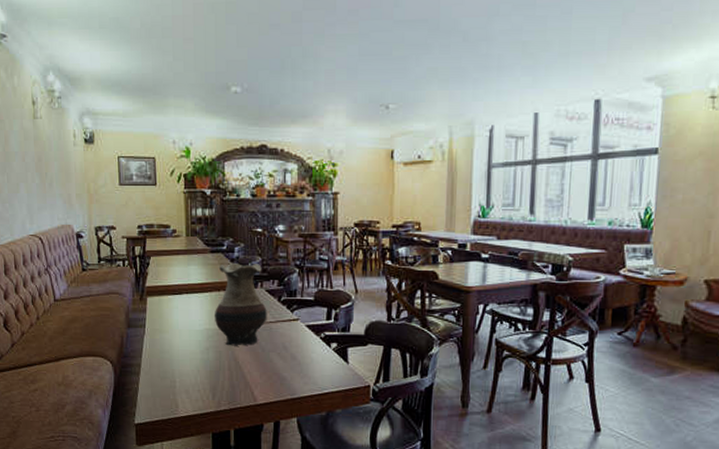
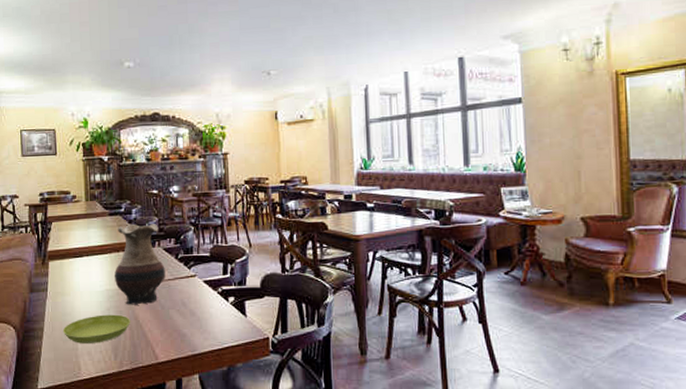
saucer: none [160,354,231,382] -> present [62,314,131,344]

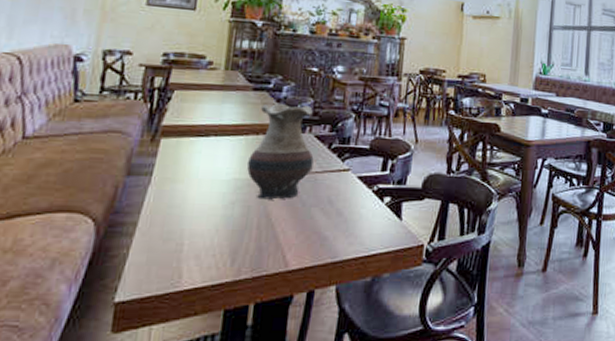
saucer: present [62,314,131,344] -> none [164,209,261,245]

